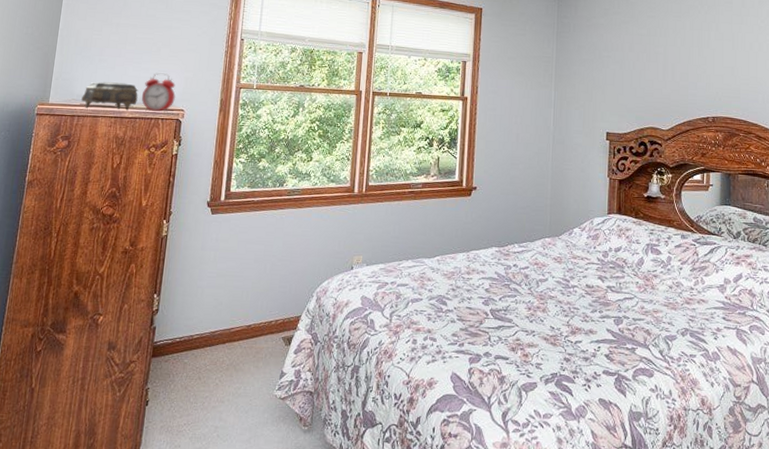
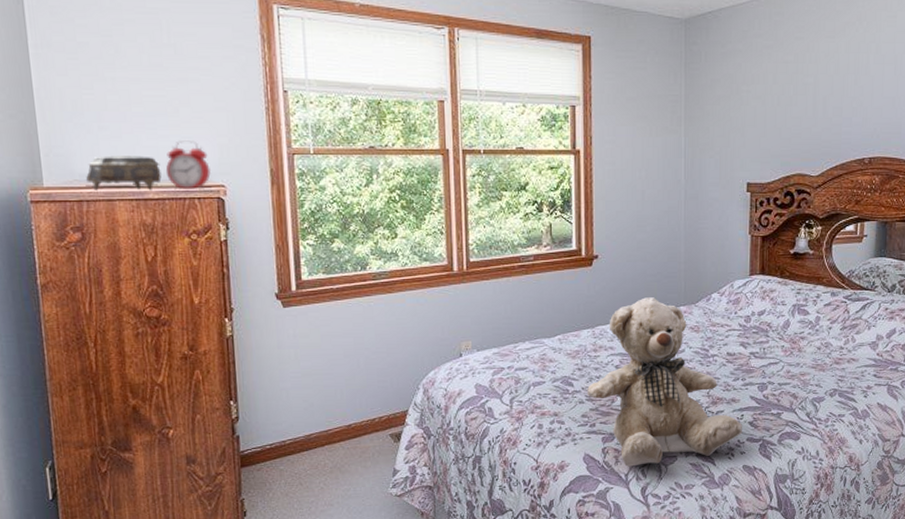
teddy bear: none [459,227,599,390] -> present [587,297,742,467]

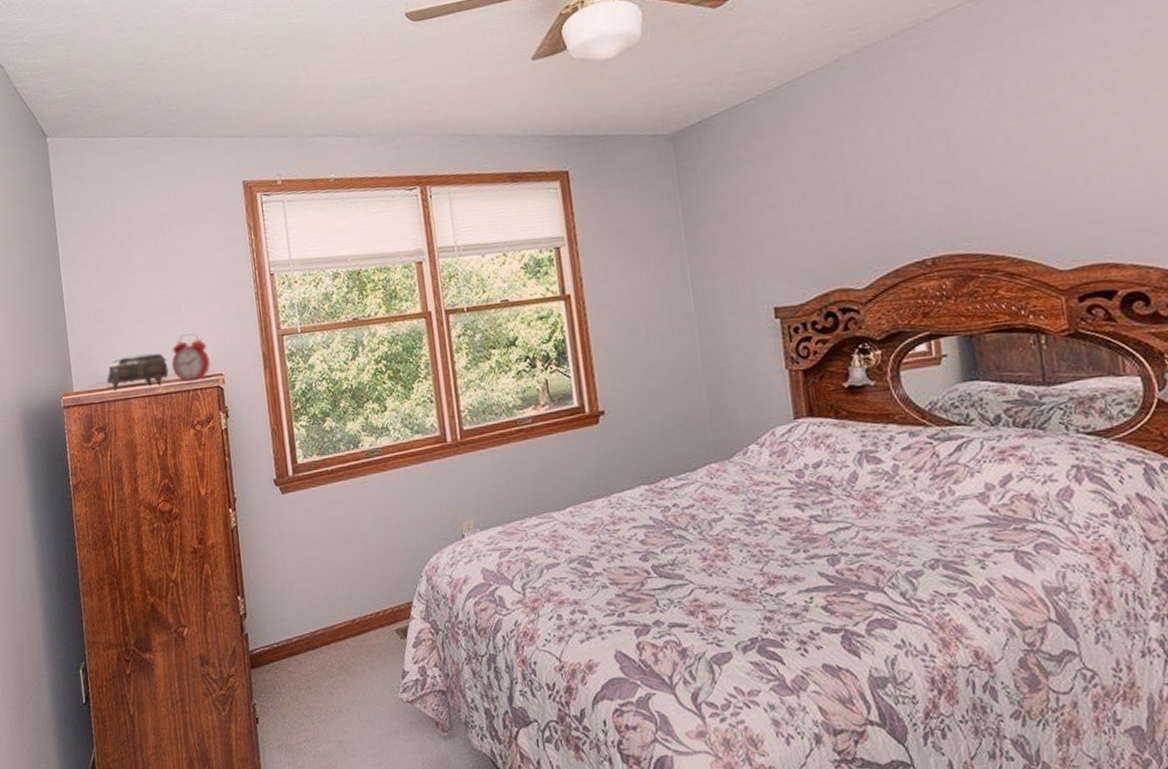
teddy bear: present [587,297,742,467] -> none [610,455,815,667]

